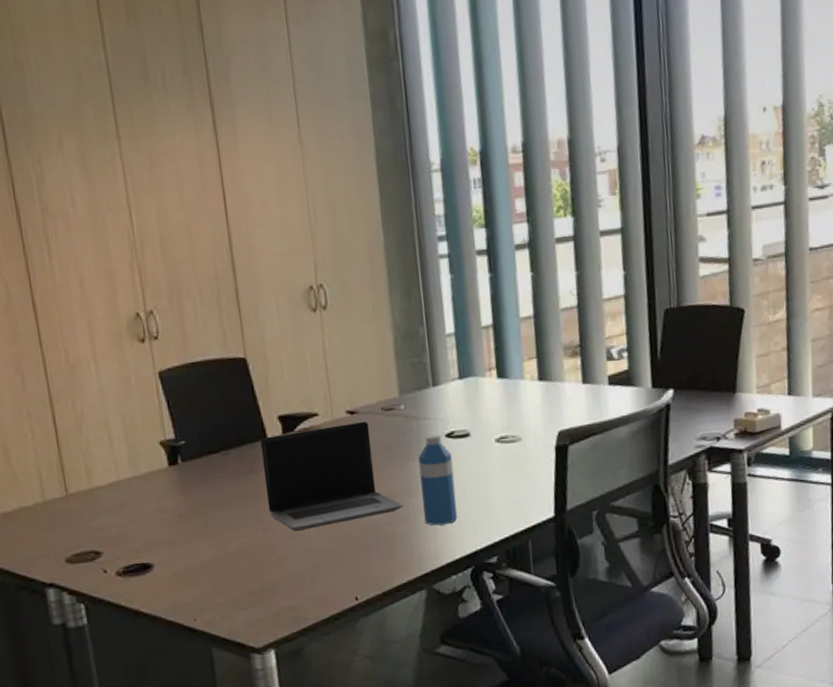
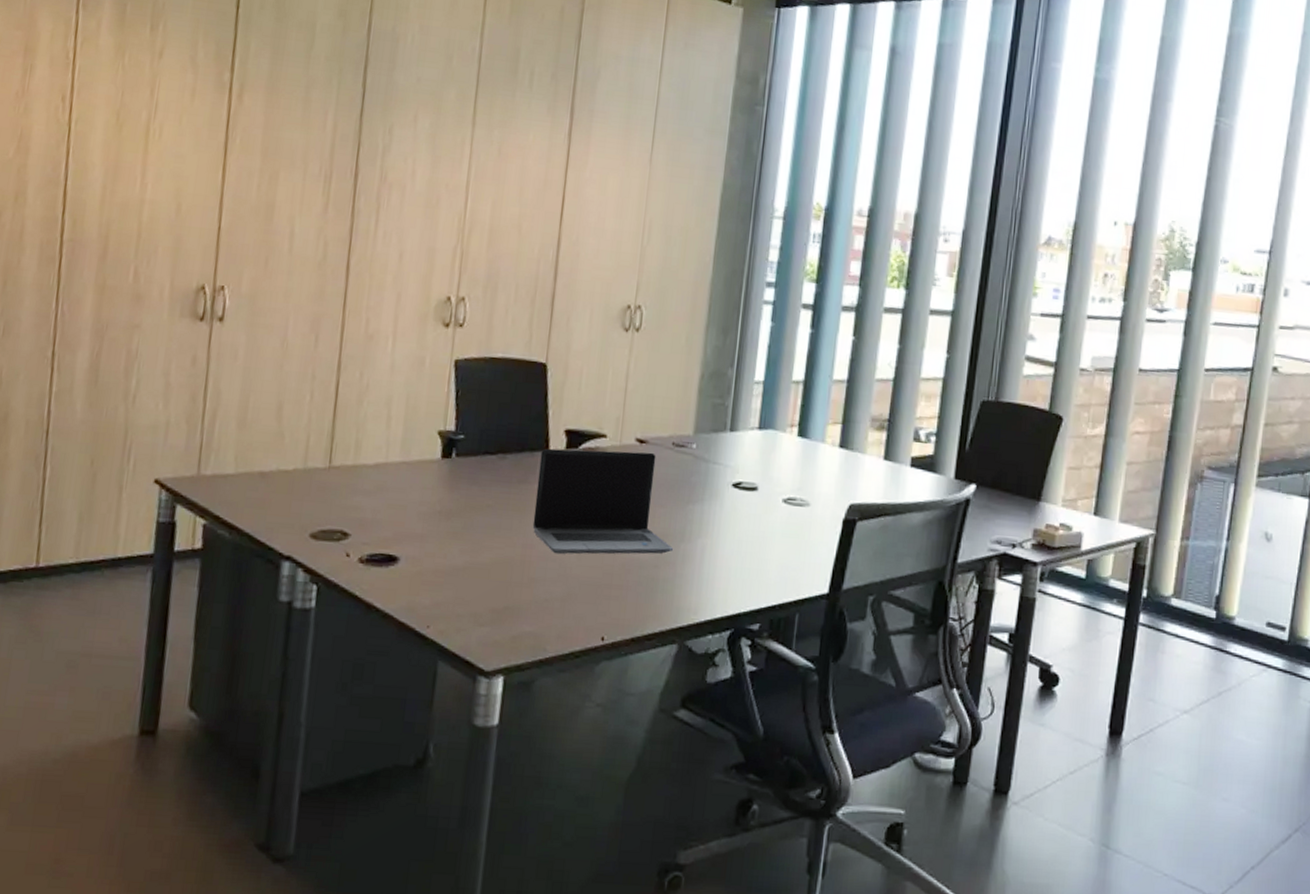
water bottle: present [418,435,458,526] -> none [691,481,734,579]

